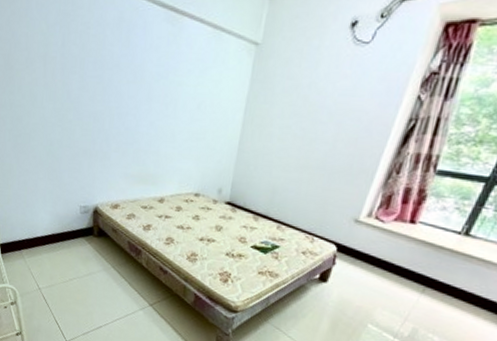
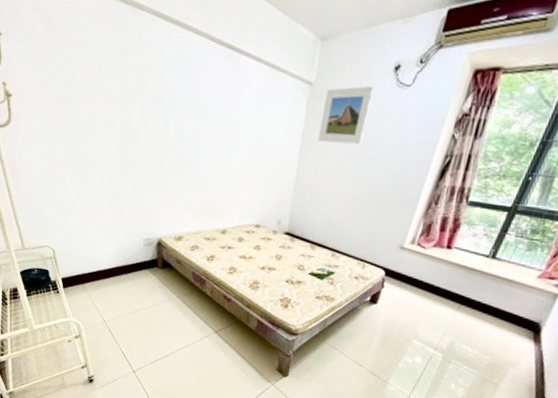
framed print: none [263,44,328,108] -> present [317,85,375,145]

